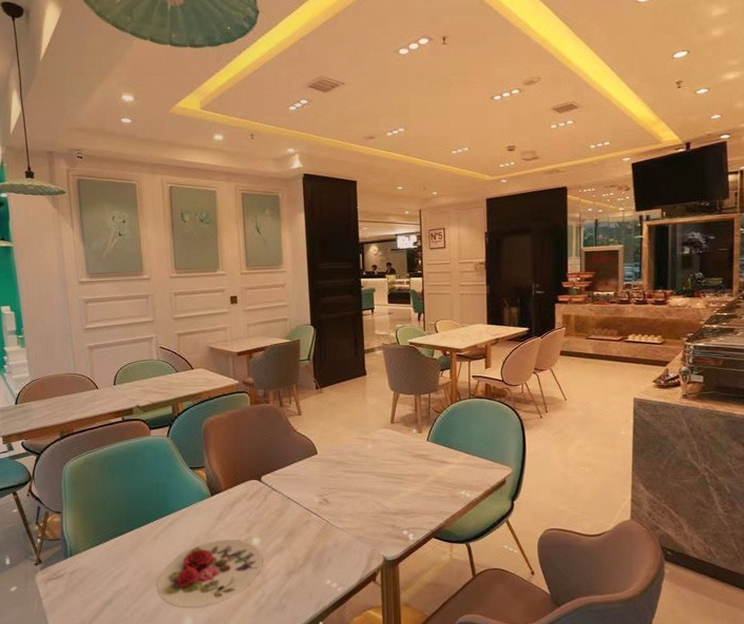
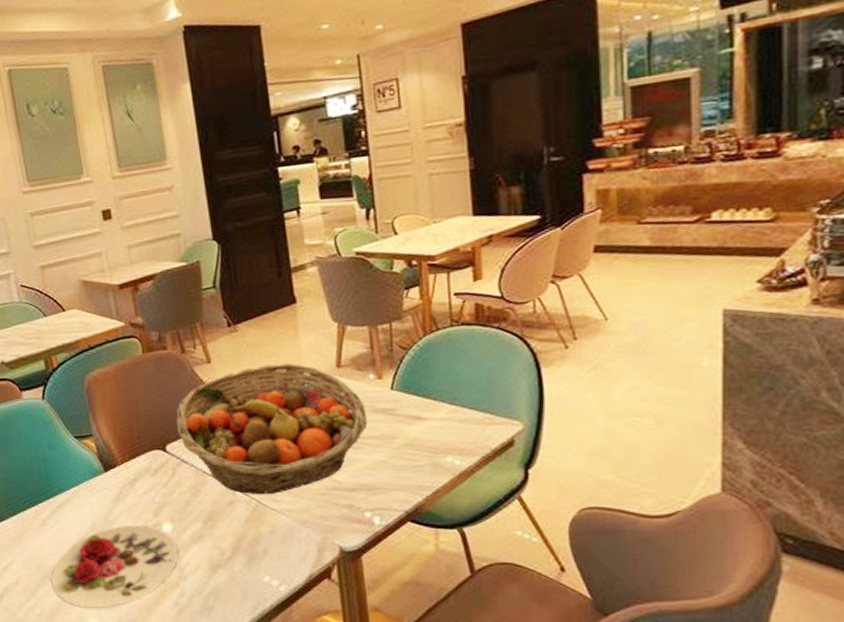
fruit basket: none [272,419,410,517] -> present [176,363,368,495]

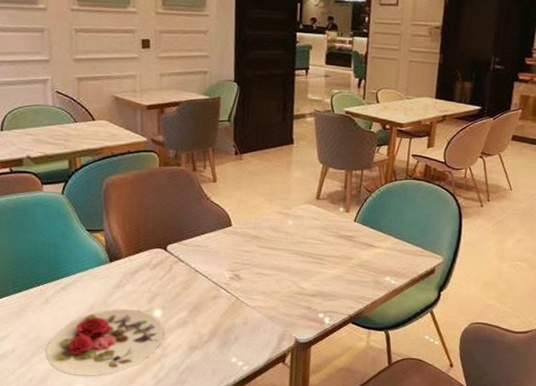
fruit basket: present [176,363,368,495] -> none [179,189,333,293]

